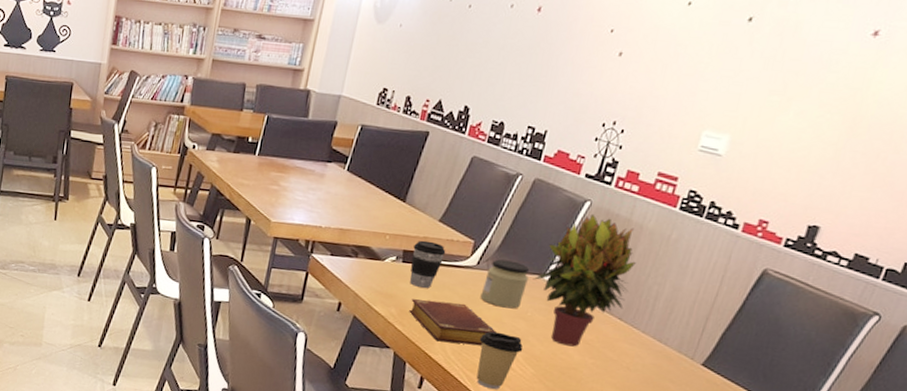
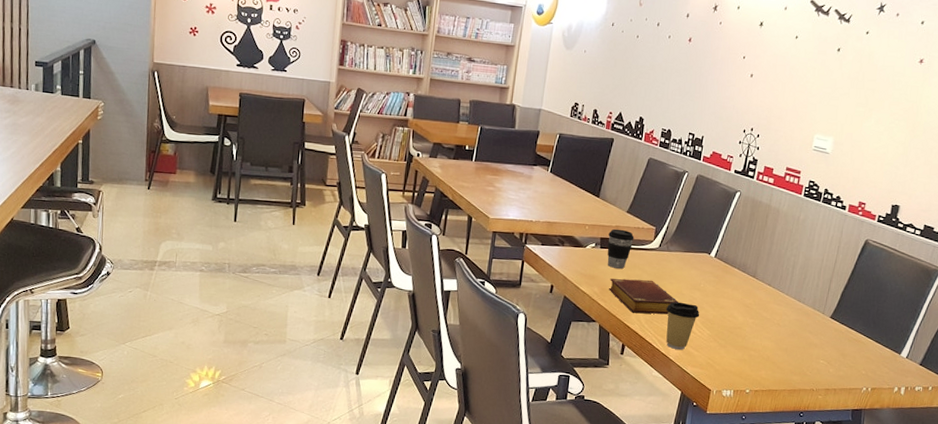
jar: present [480,259,530,309] -> none [664,241,700,282]
potted plant: present [532,213,636,347] -> none [702,201,777,310]

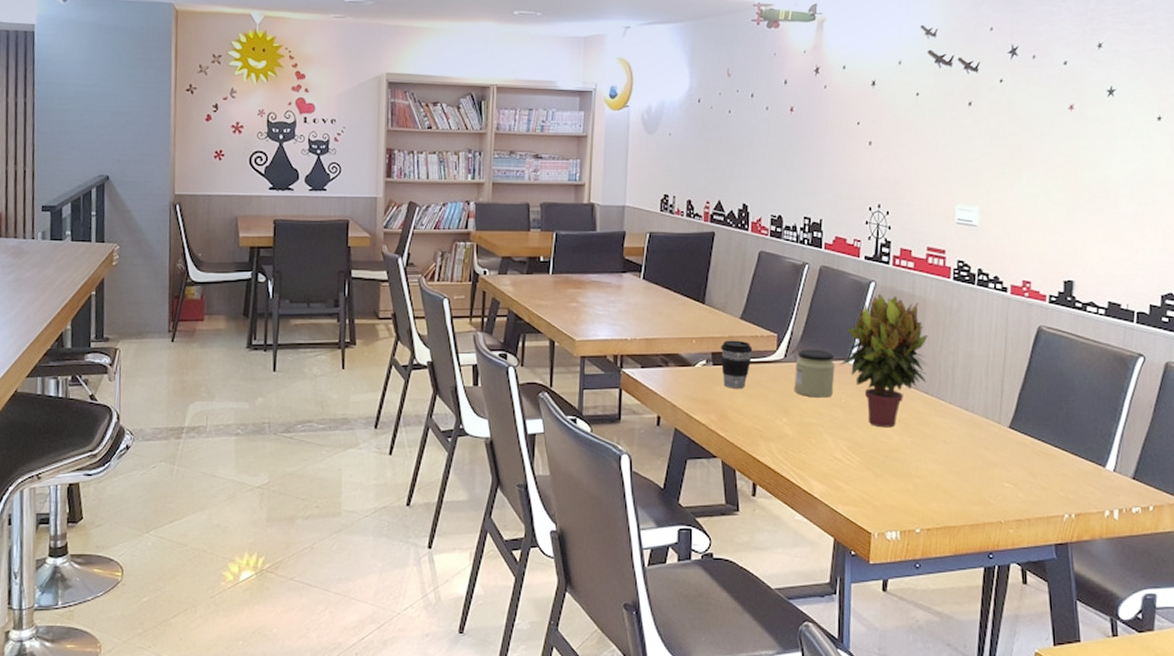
book: present [608,278,678,315] -> none [727,399,816,443]
jar: none [664,241,700,282] -> present [794,349,835,398]
coffee cup: present [666,301,700,350] -> none [802,424,845,484]
potted plant: none [702,201,777,310] -> present [839,293,928,428]

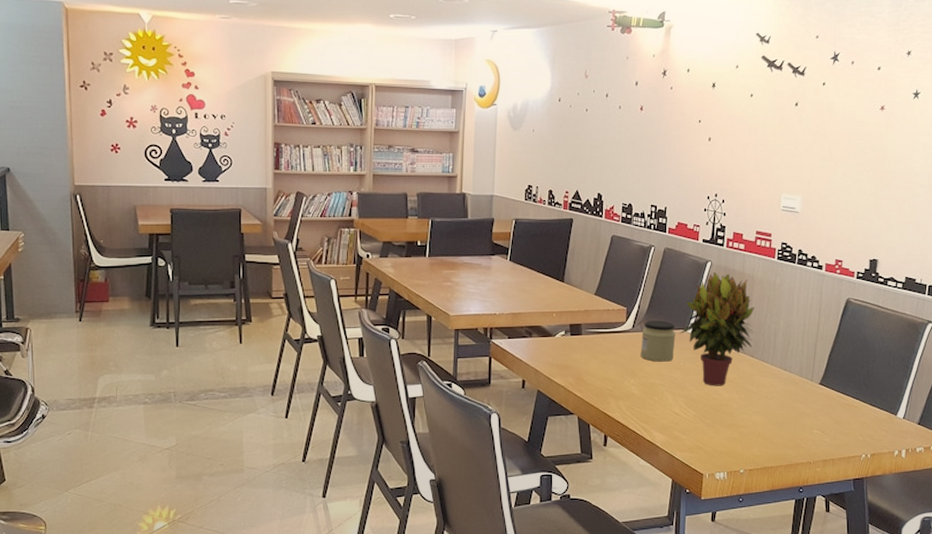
coffee cup: present [721,340,753,388] -> none [578,313,605,355]

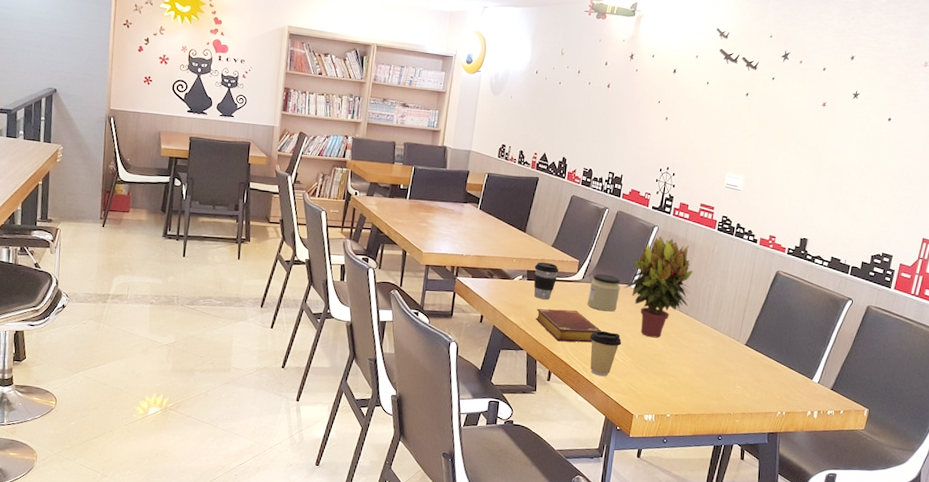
coffee cup: none [578,313,605,355] -> present [534,262,559,300]
book: none [583,364,659,401] -> present [535,308,601,343]
coffee cup: none [646,384,683,435] -> present [589,330,622,376]

